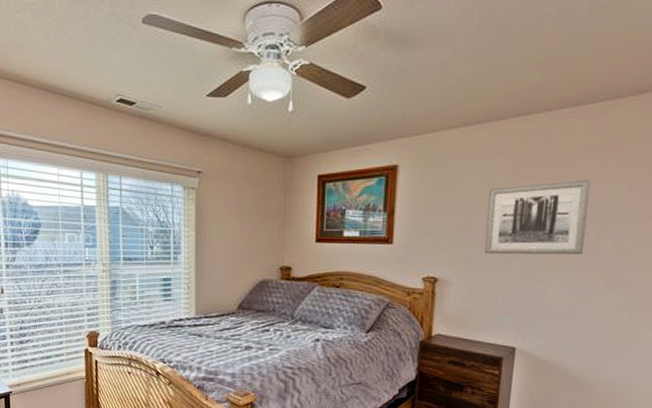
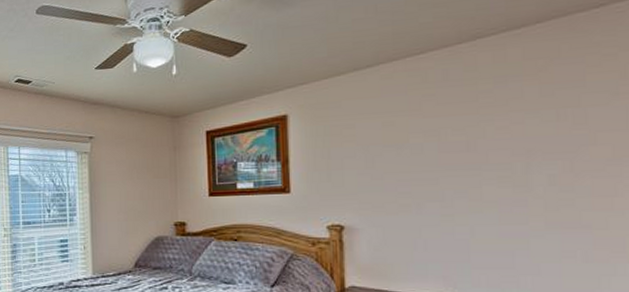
wall art: present [484,179,591,255] -> none [390,111,510,198]

